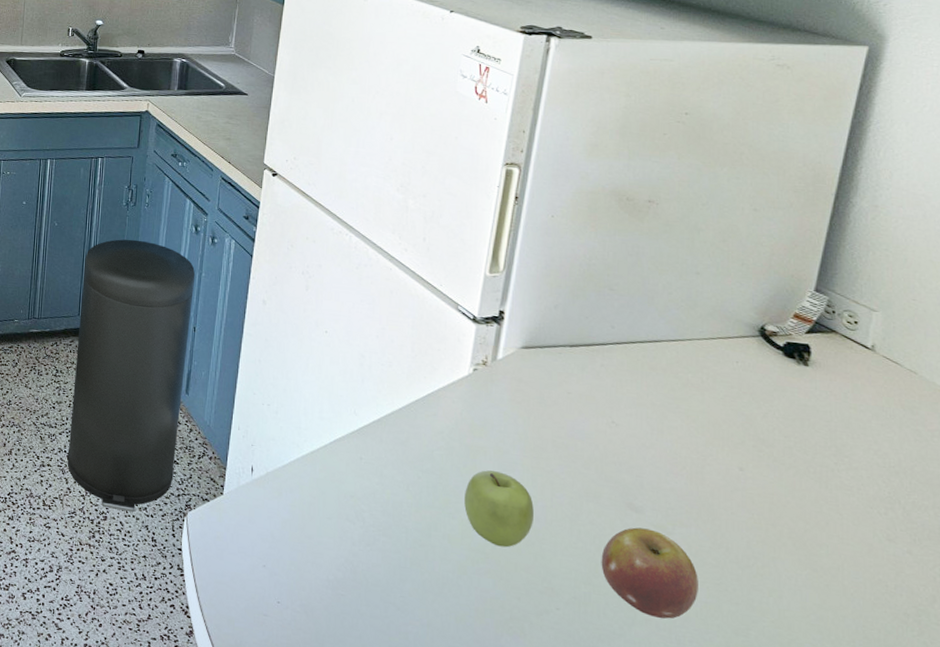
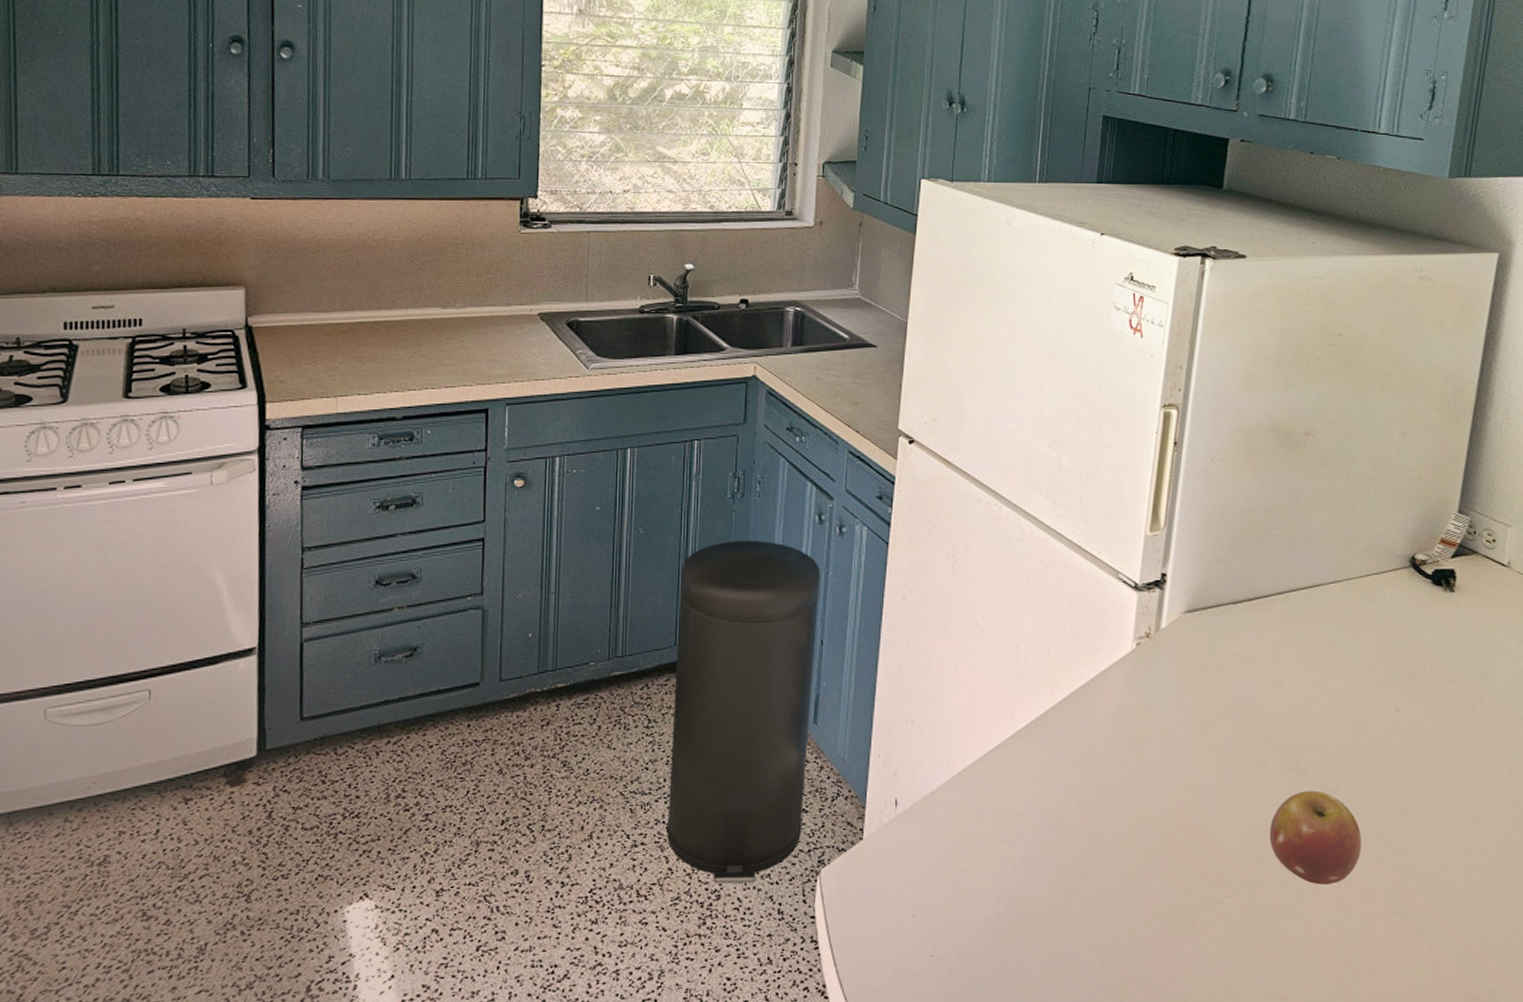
fruit: present [464,470,534,548] -> none [1131,756,1202,840]

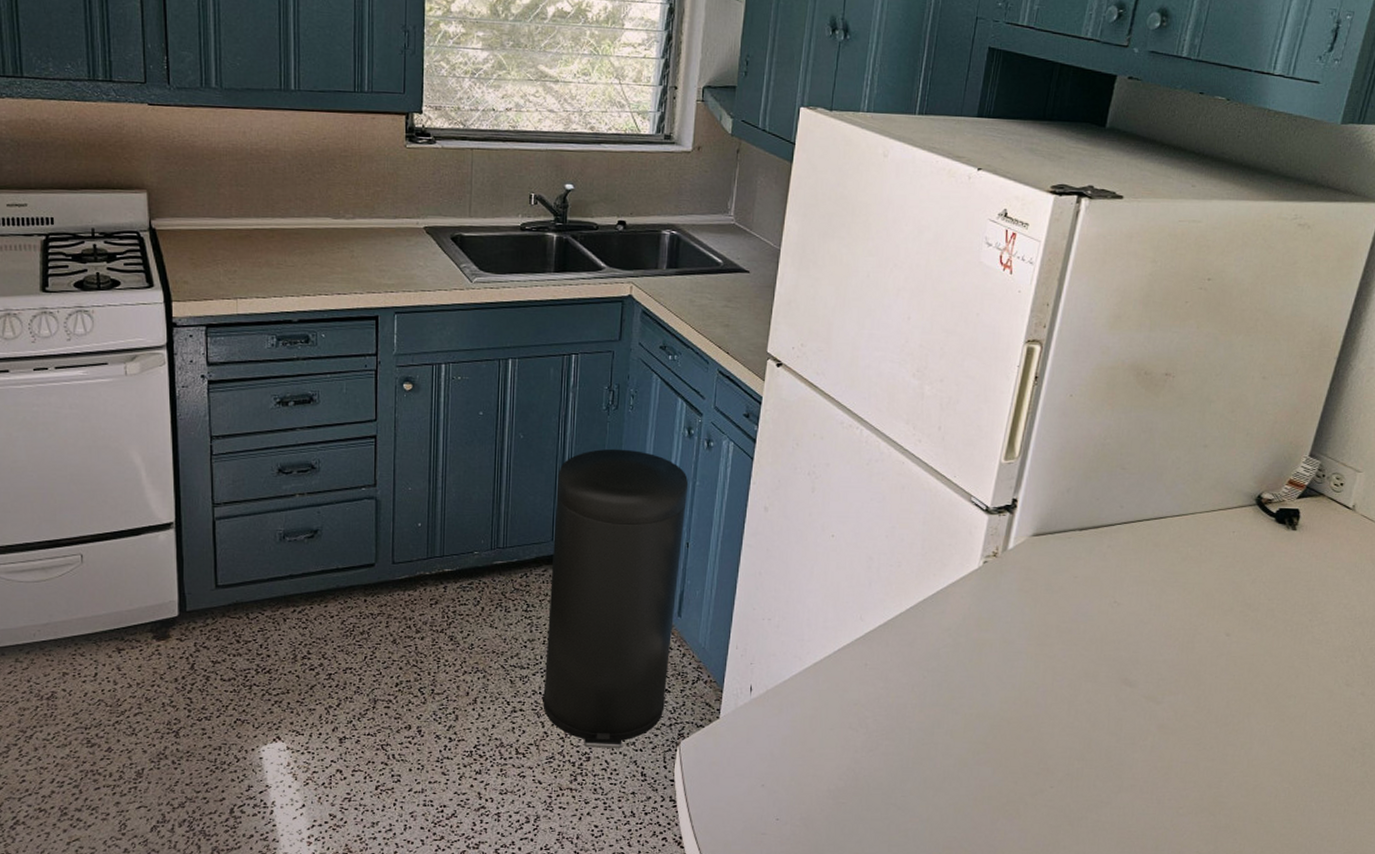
fruit: present [1269,790,1361,885] -> none [1094,701,1181,782]

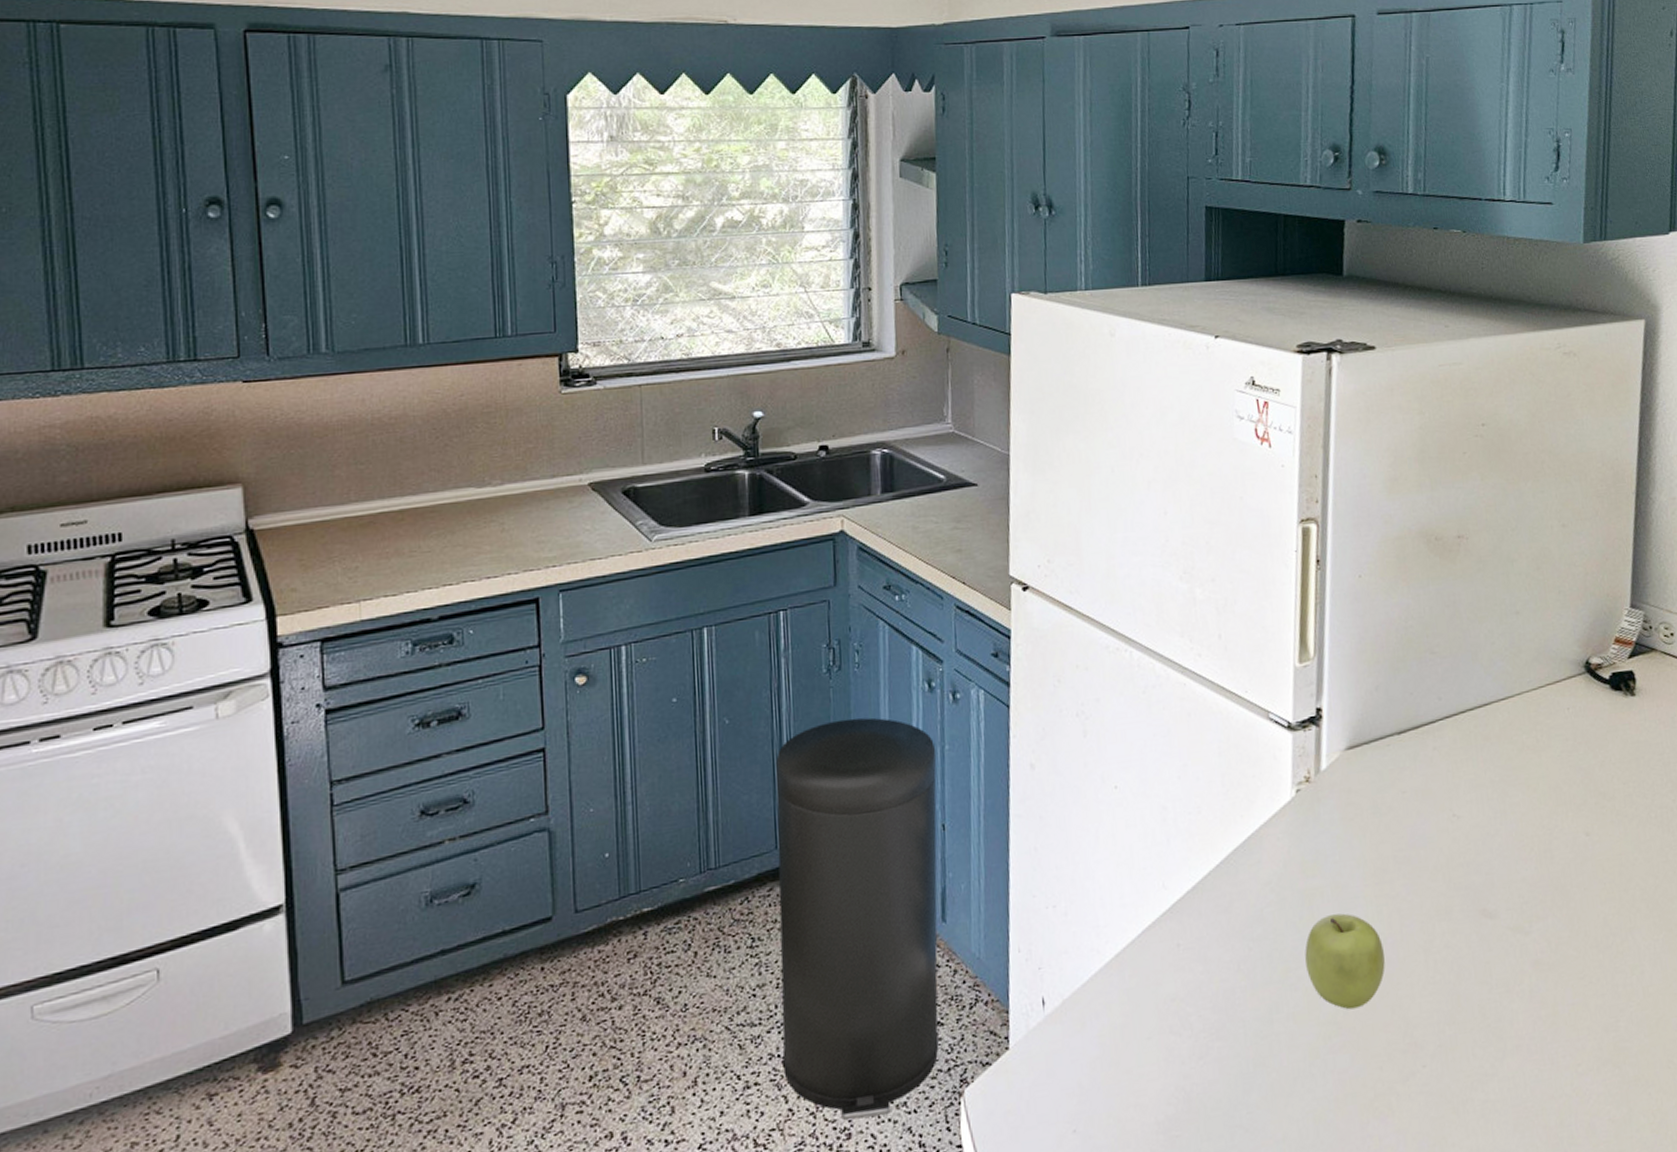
fruit: none [968,662,1035,736] -> present [1305,913,1385,1010]

